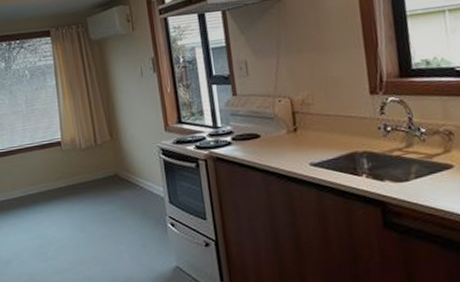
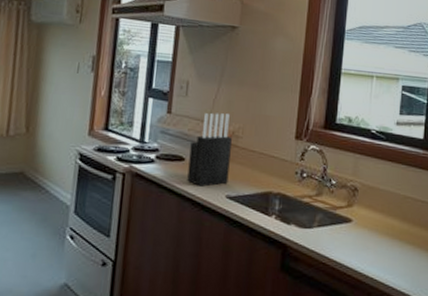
knife block: none [262,84,309,159] -> present [187,113,232,187]

